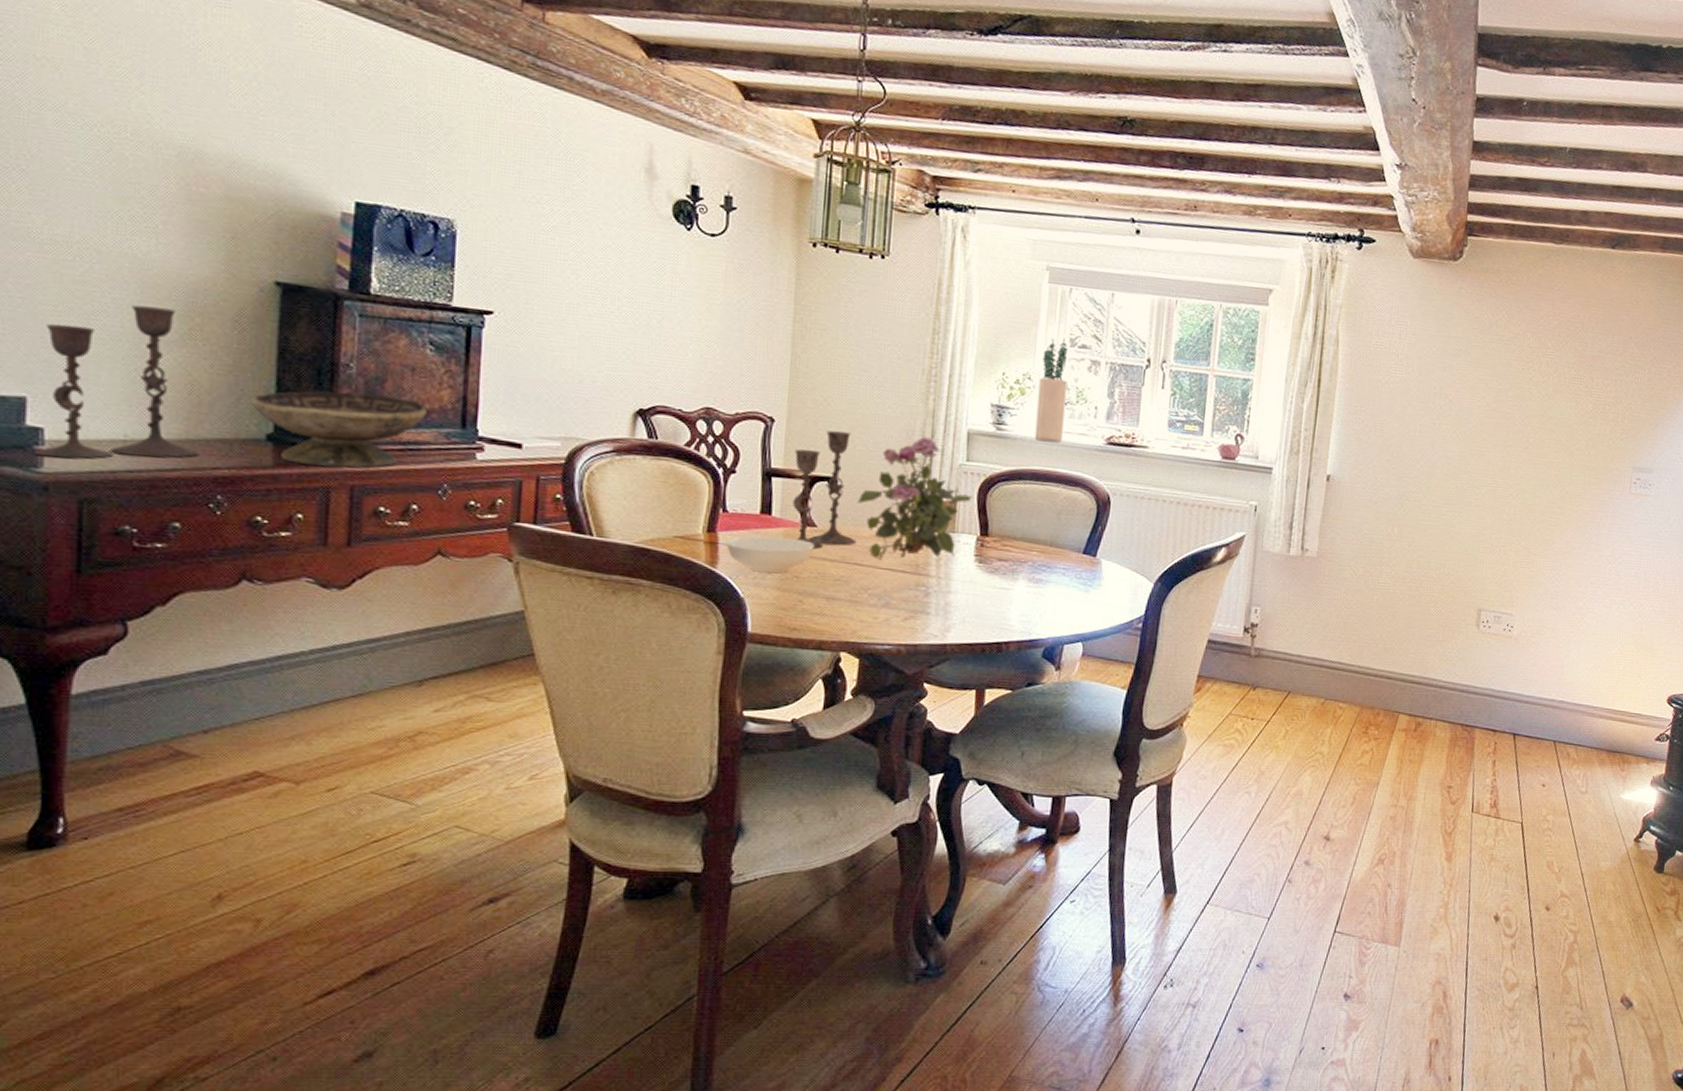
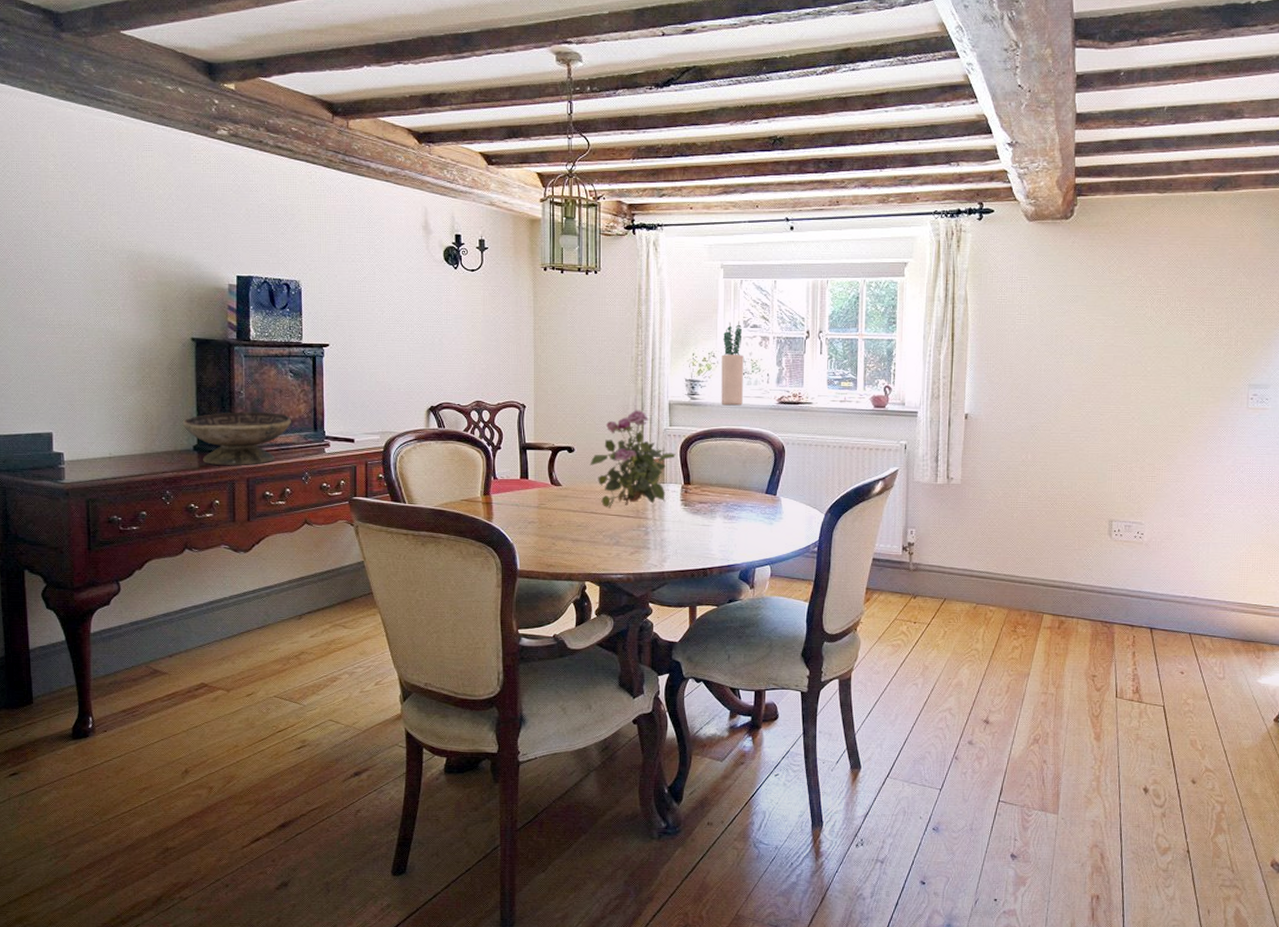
candlestick: present [32,305,199,460] -> none [58,364,154,473]
bowl: present [725,536,815,574] -> none [497,495,561,524]
candlestick: present [793,430,857,550] -> none [542,411,592,504]

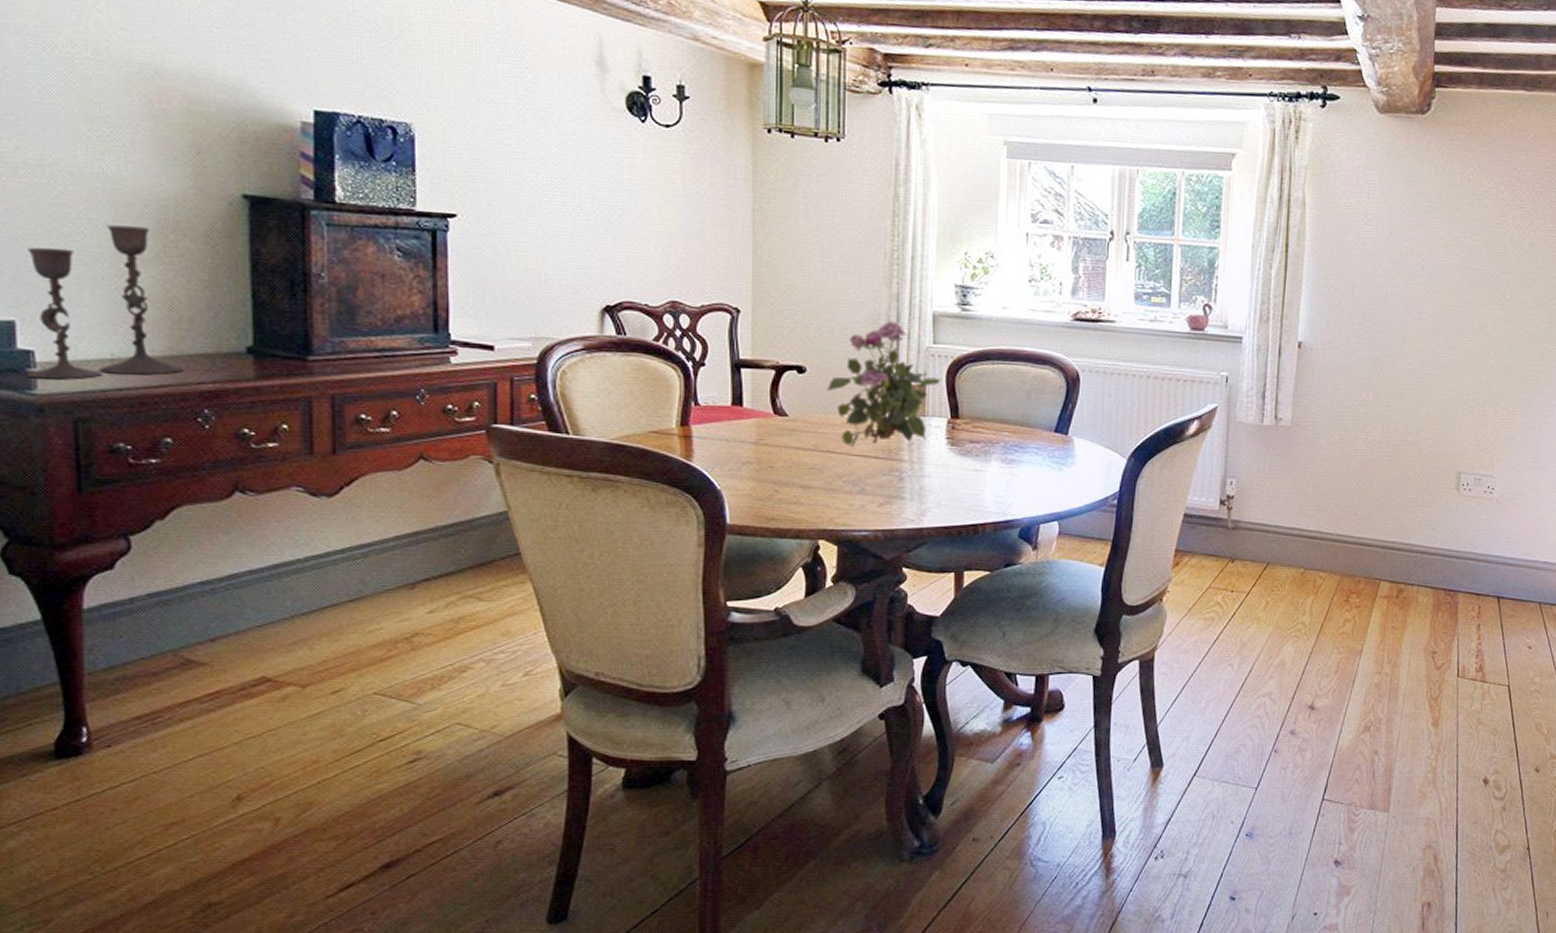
candlestick: none [58,364,154,473] -> present [26,225,184,380]
decorative bowl: present [182,412,291,465] -> none [229,302,399,377]
vase: present [721,320,744,406] -> none [1000,213,1030,321]

